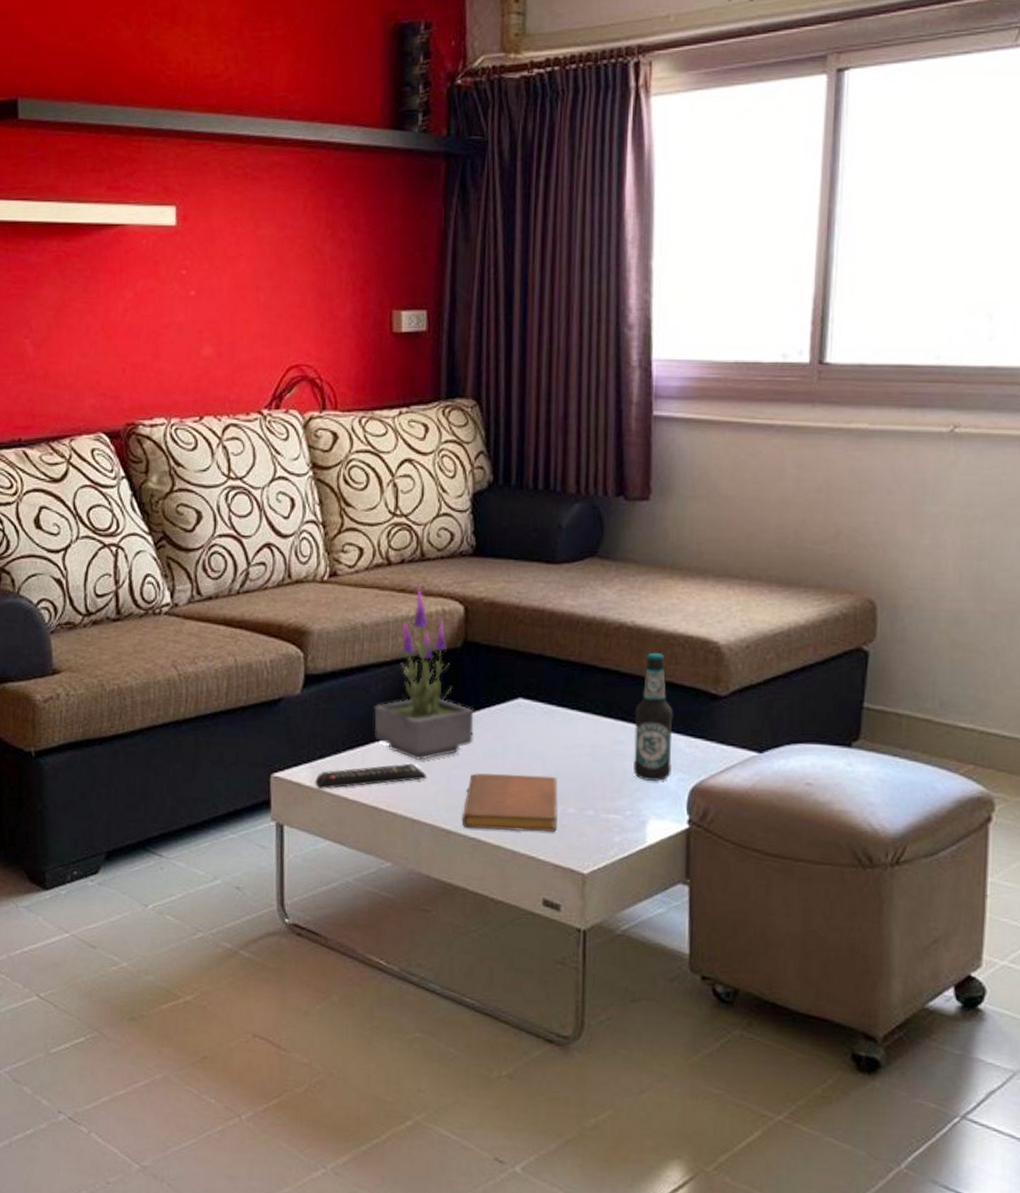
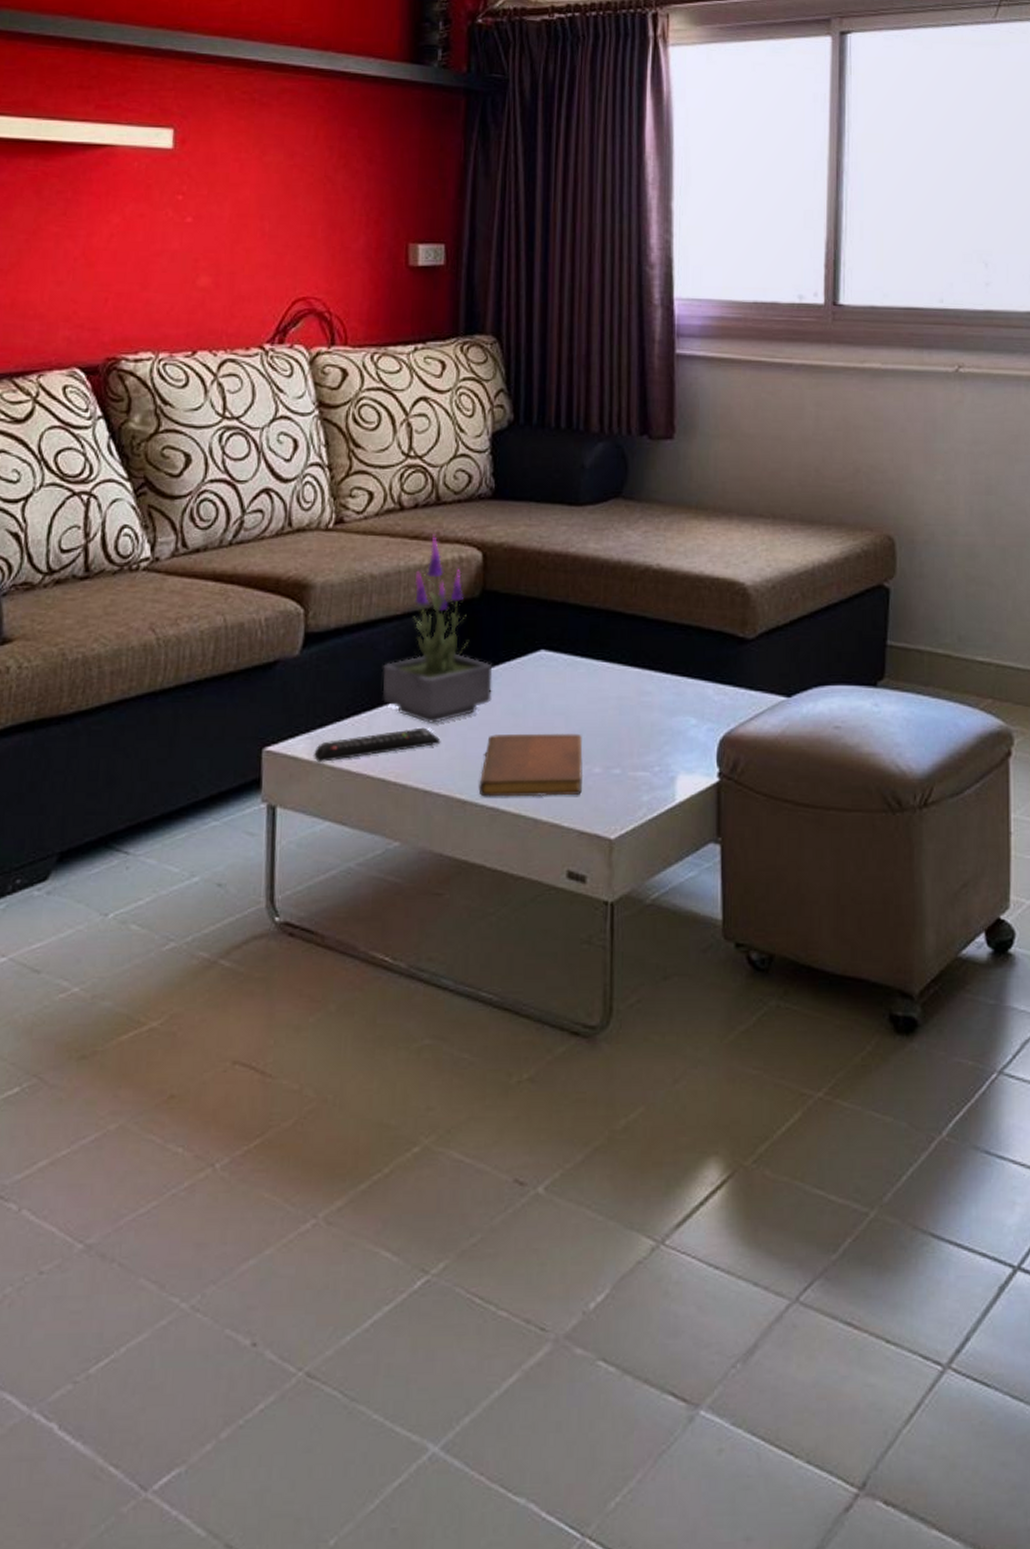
bottle: present [633,652,673,781] -> none [661,596,701,732]

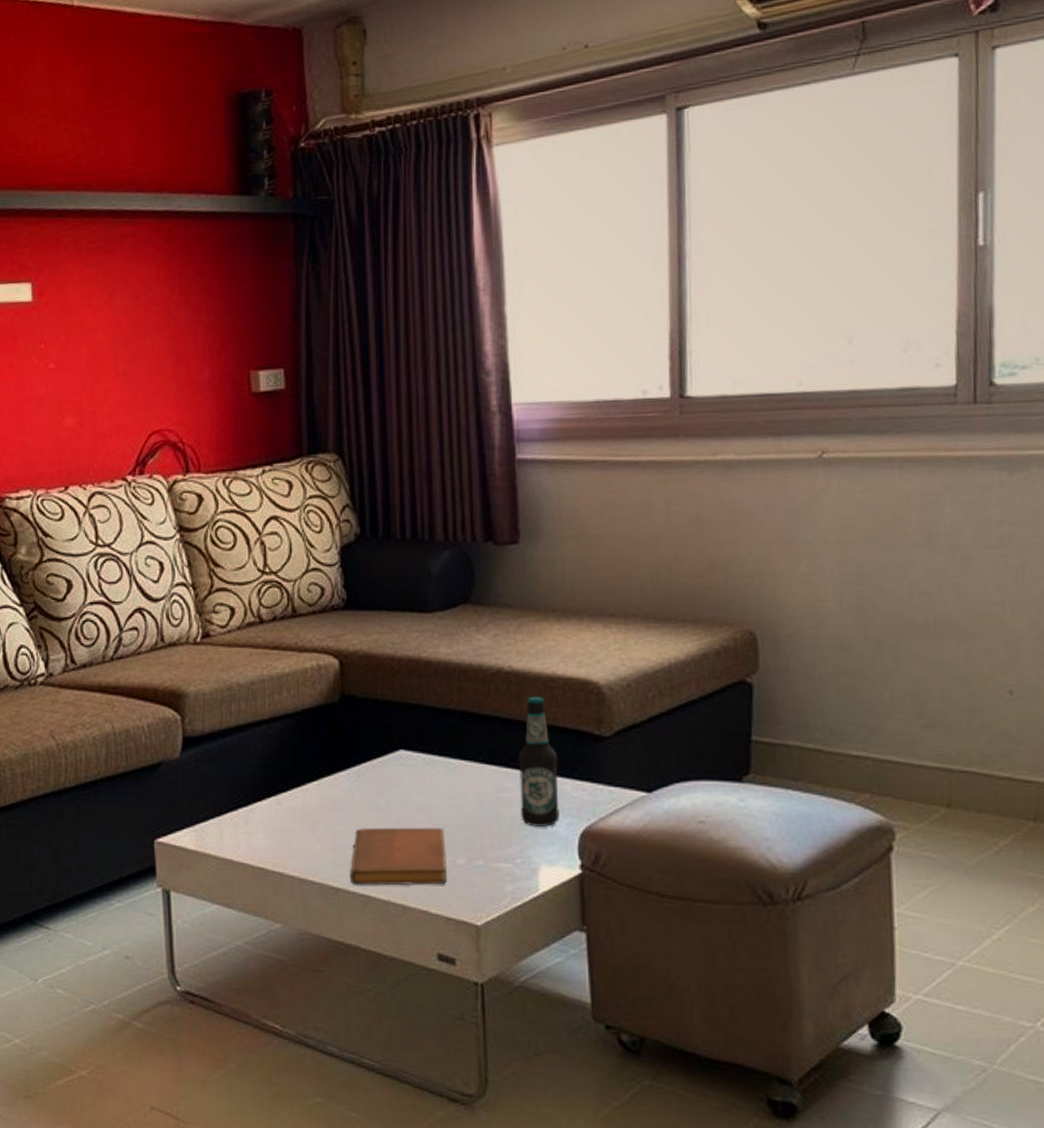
remote control: present [314,727,441,763] -> none [199,821,312,853]
potted plant: present [382,534,493,723] -> none [255,644,356,818]
bottle: none [661,596,701,732] -> present [518,696,560,827]

